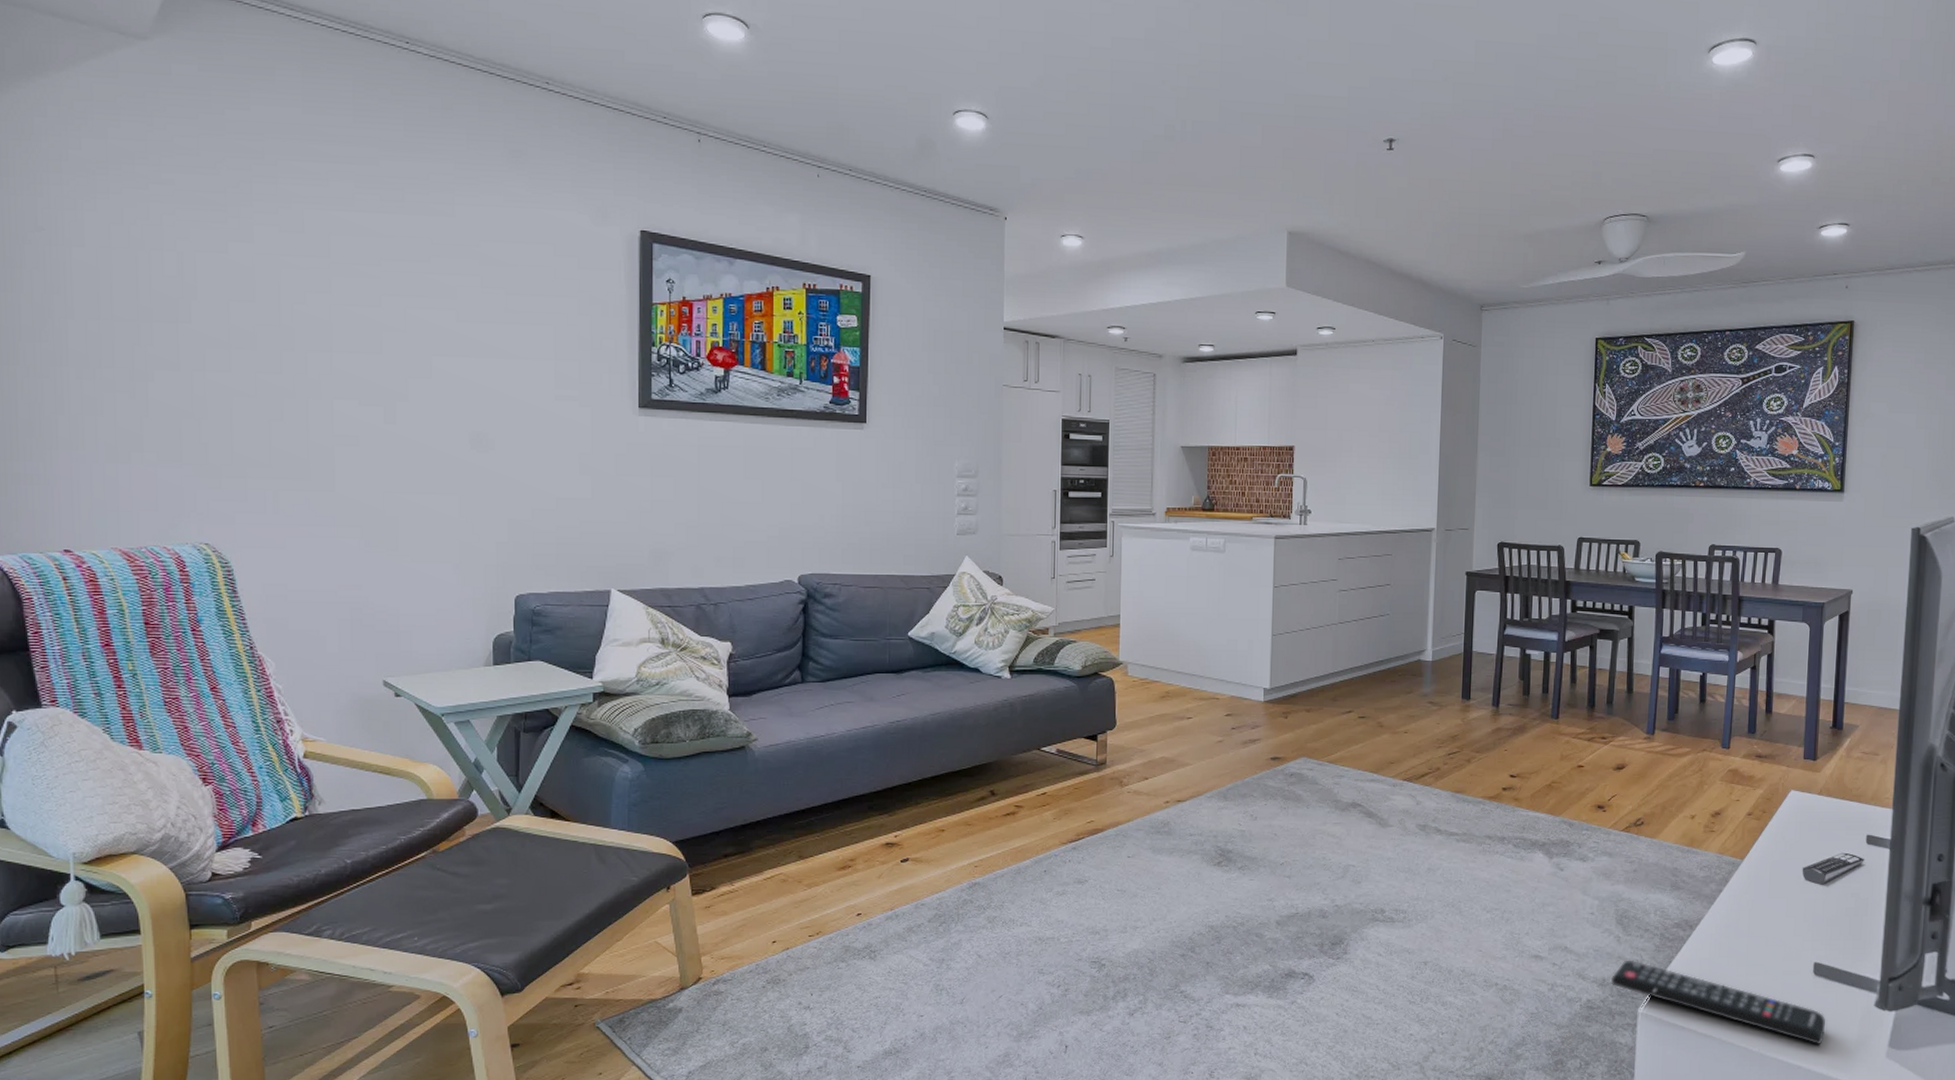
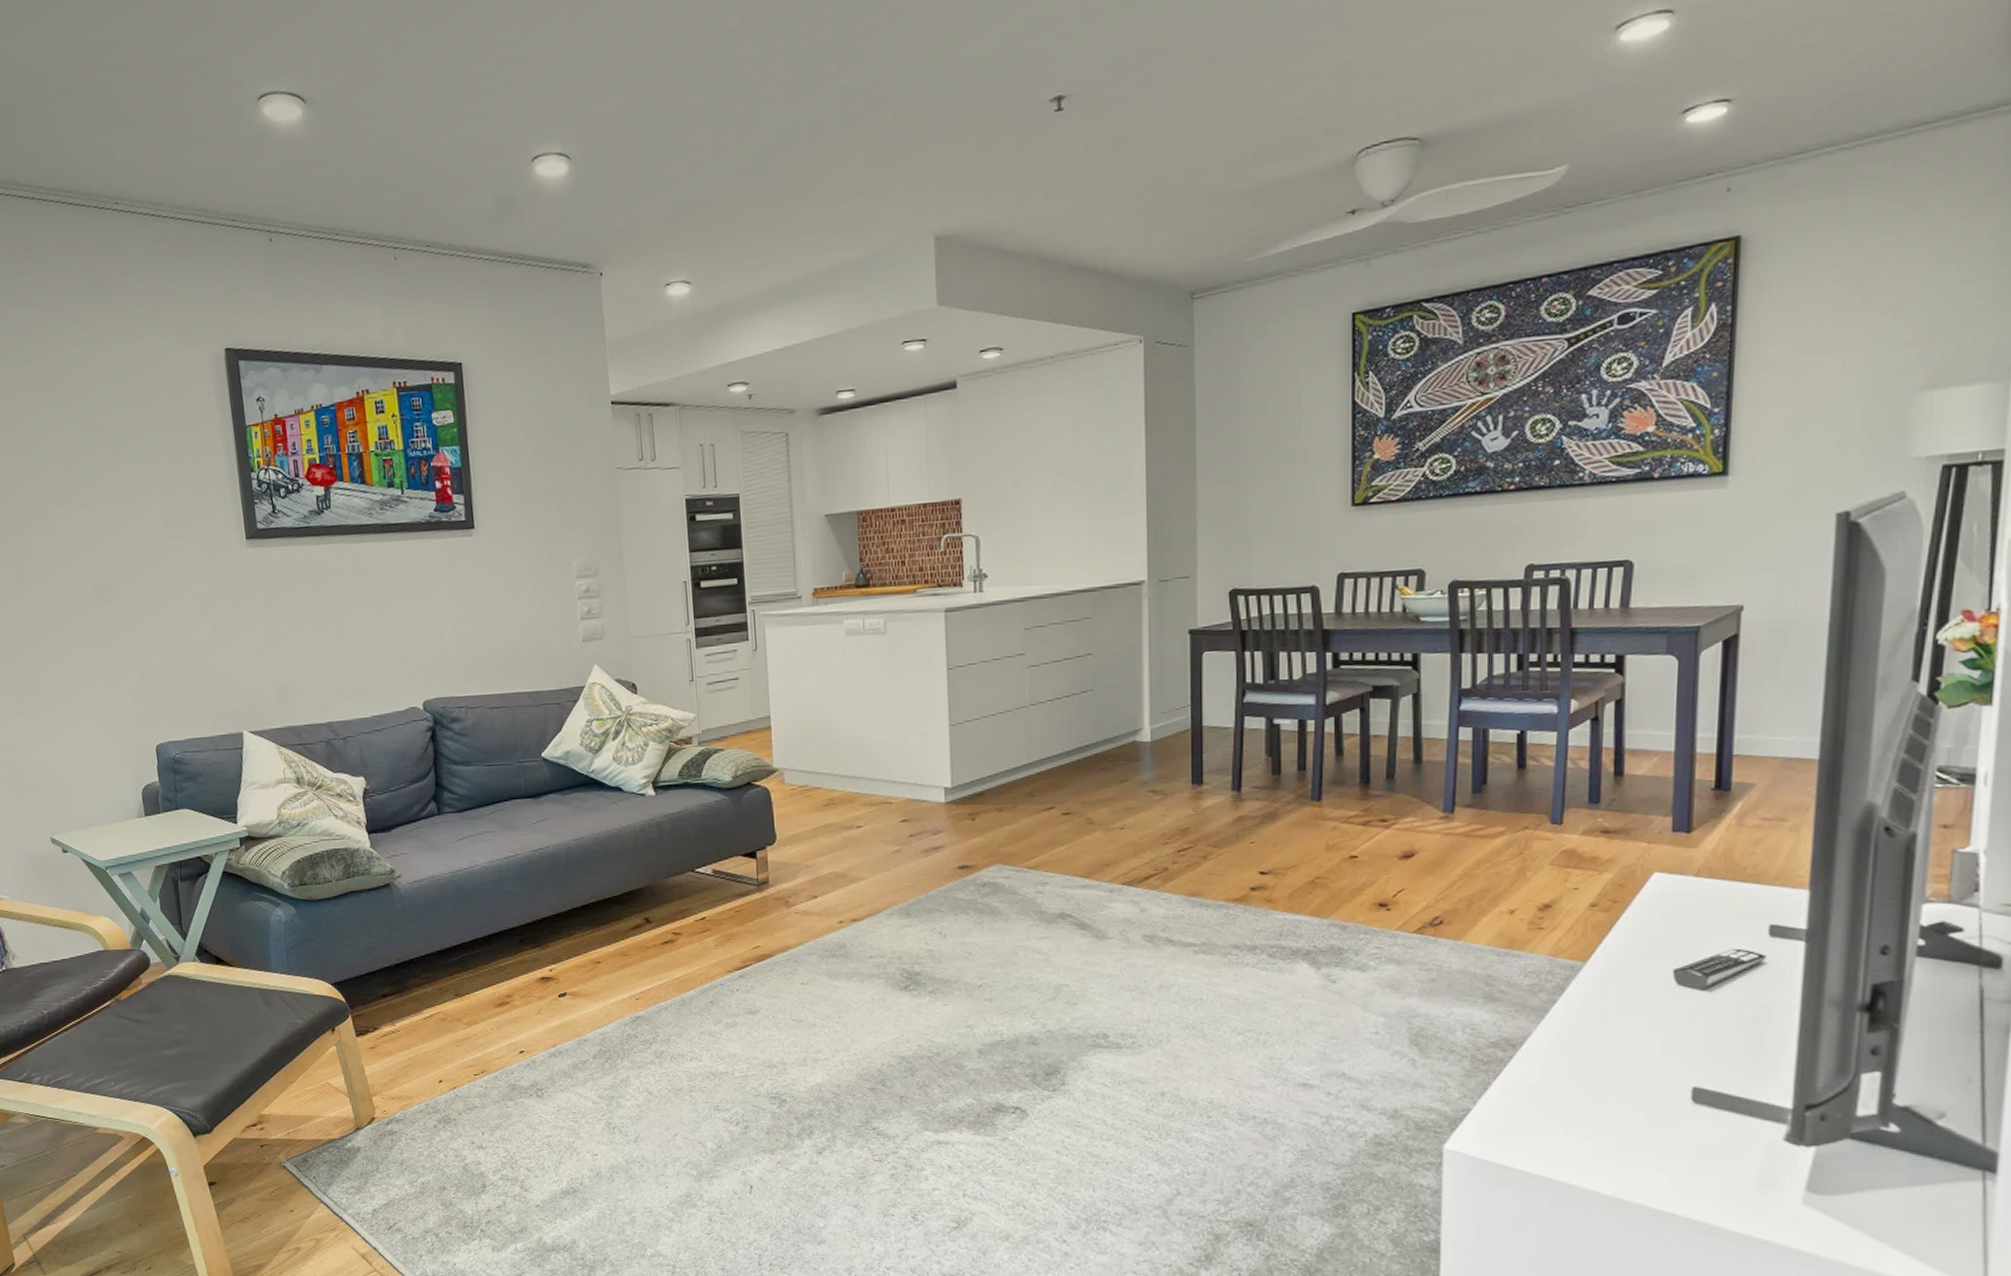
remote control: present [1610,959,1826,1045] -> none [1404,1087,1712,1189]

